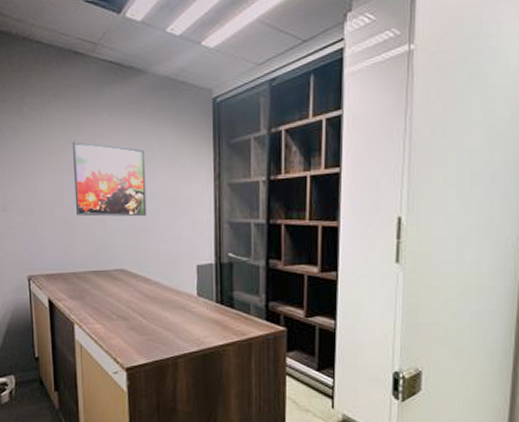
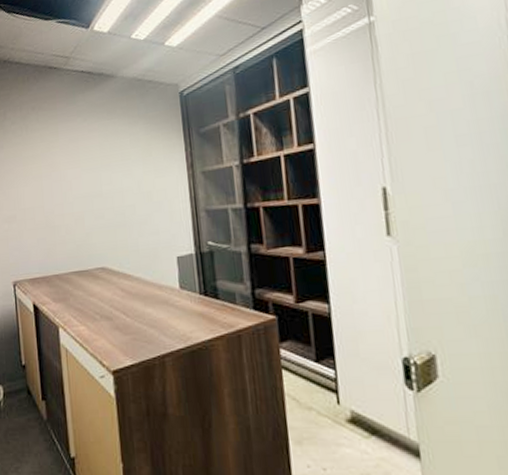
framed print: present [72,141,147,217] -> none [50,147,124,218]

